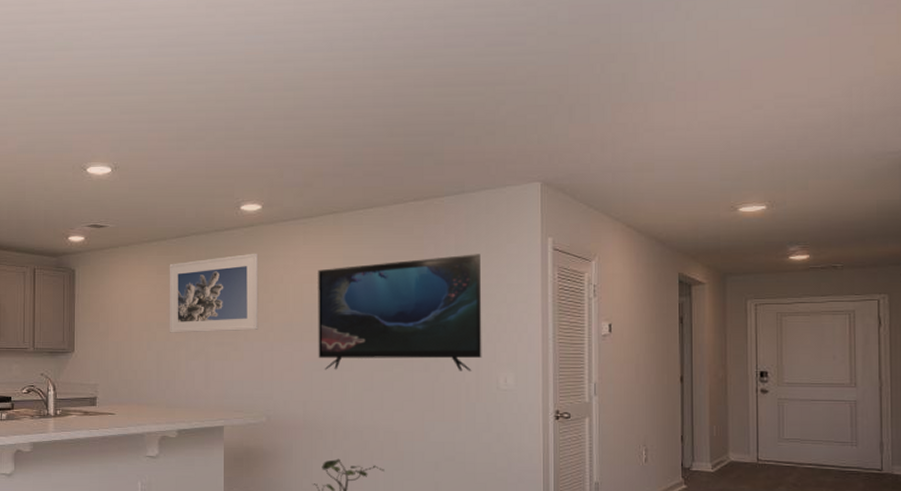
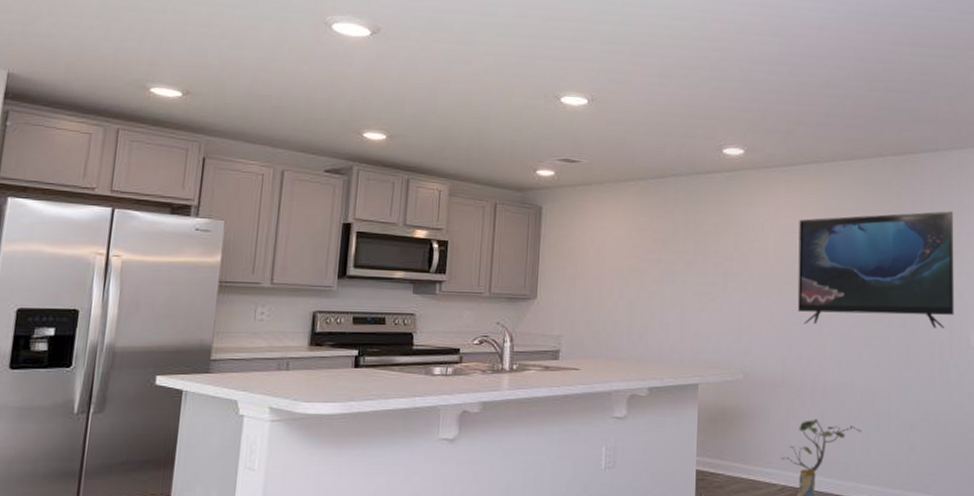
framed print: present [169,253,259,333] -> none [644,199,740,281]

